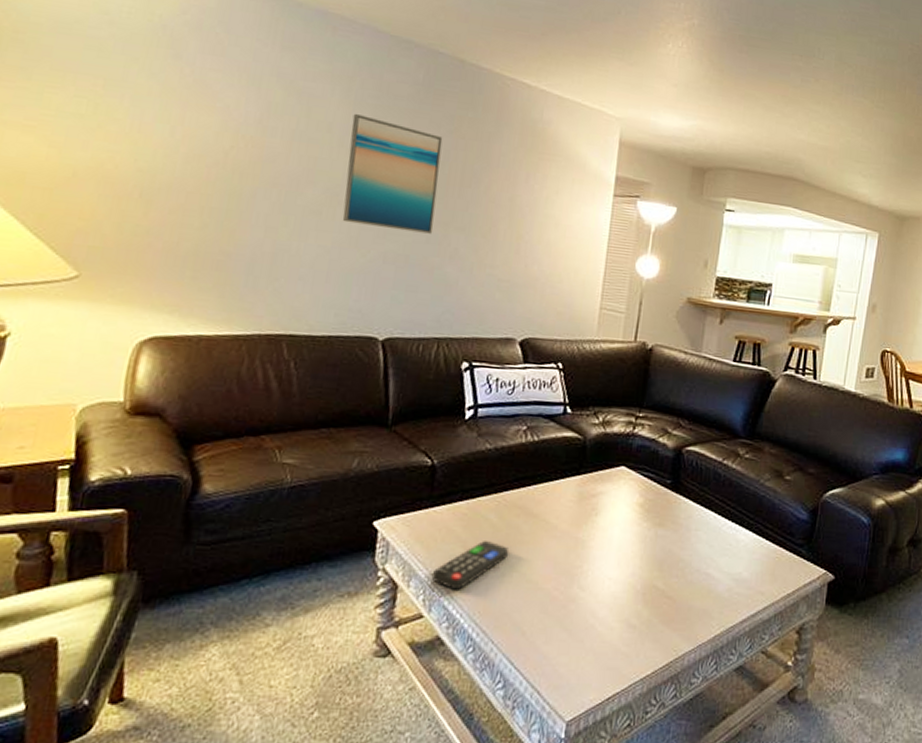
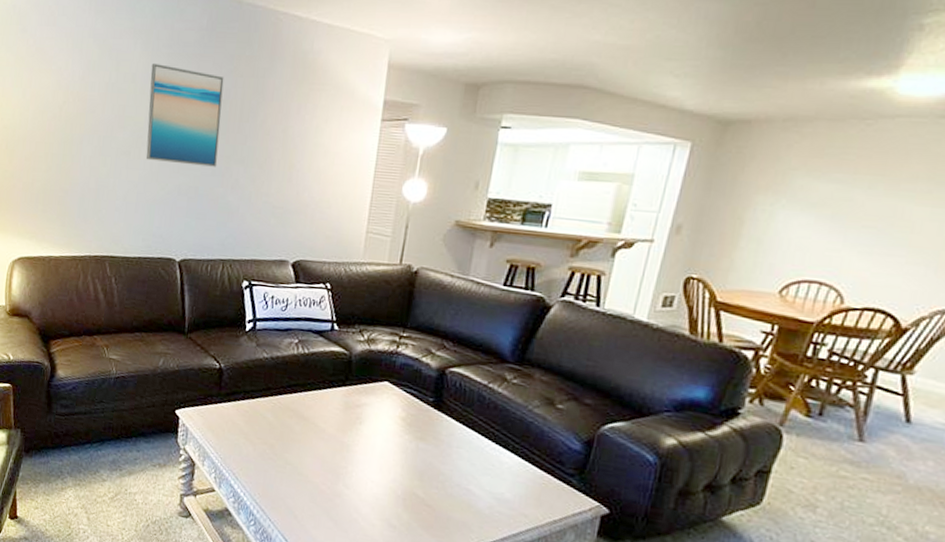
remote control: present [432,541,510,590] -> none [221,435,284,474]

